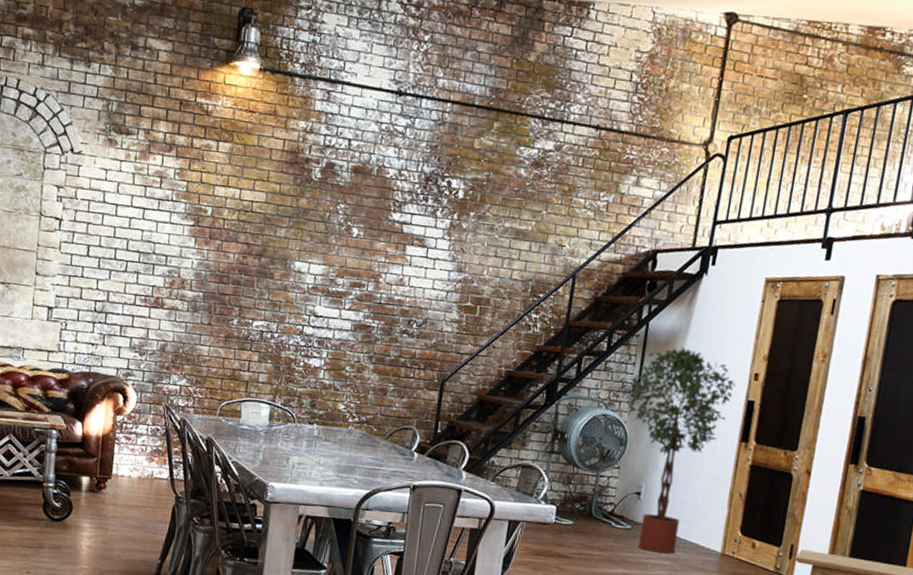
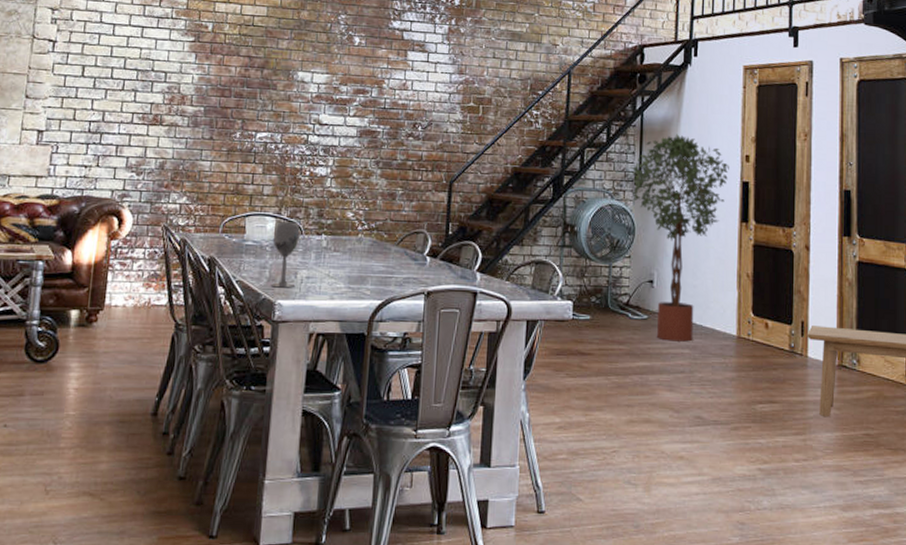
wine glass: none [263,408,293,472] -> present [270,221,300,288]

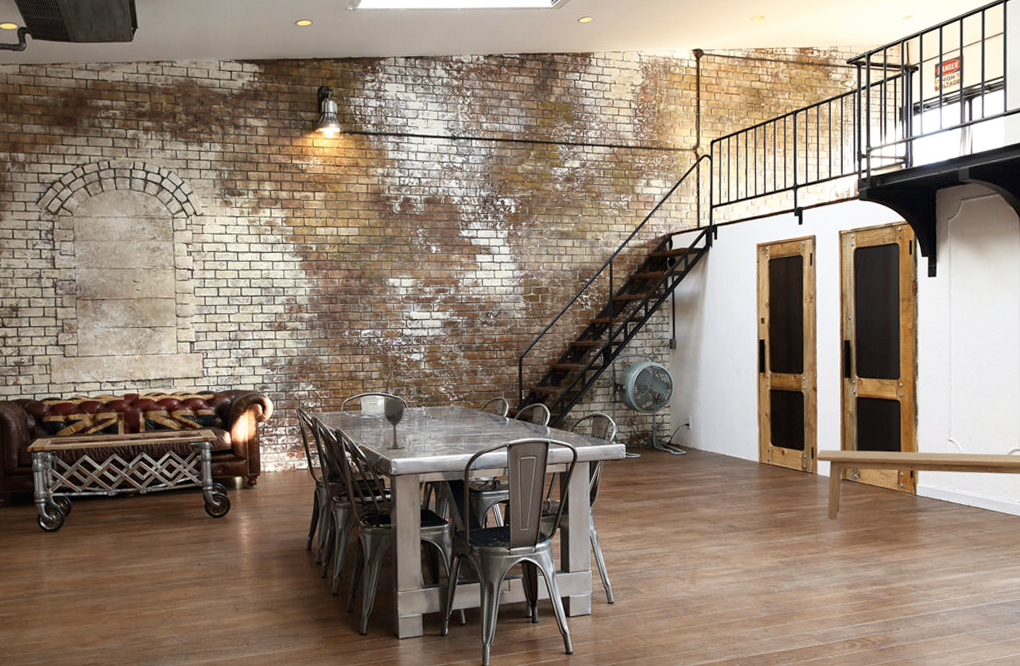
potted tree: present [629,134,729,342] -> none [664,305,748,470]

